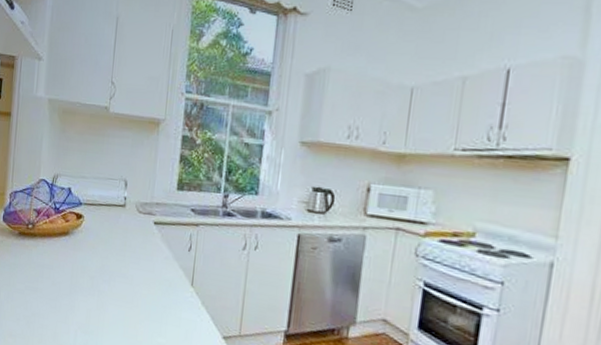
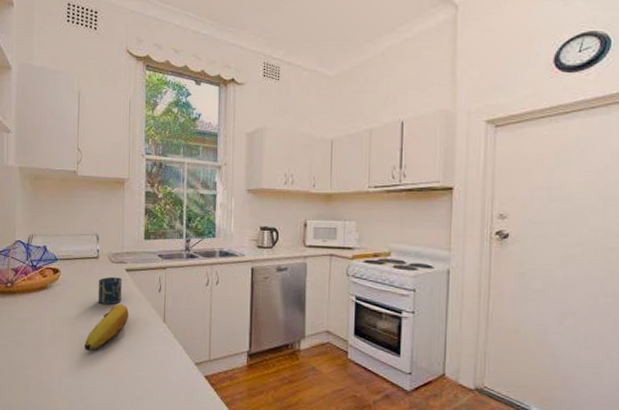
fruit: none [103,259,154,309] -> present [84,303,129,351]
cup: none [121,228,149,260] -> present [97,276,122,305]

